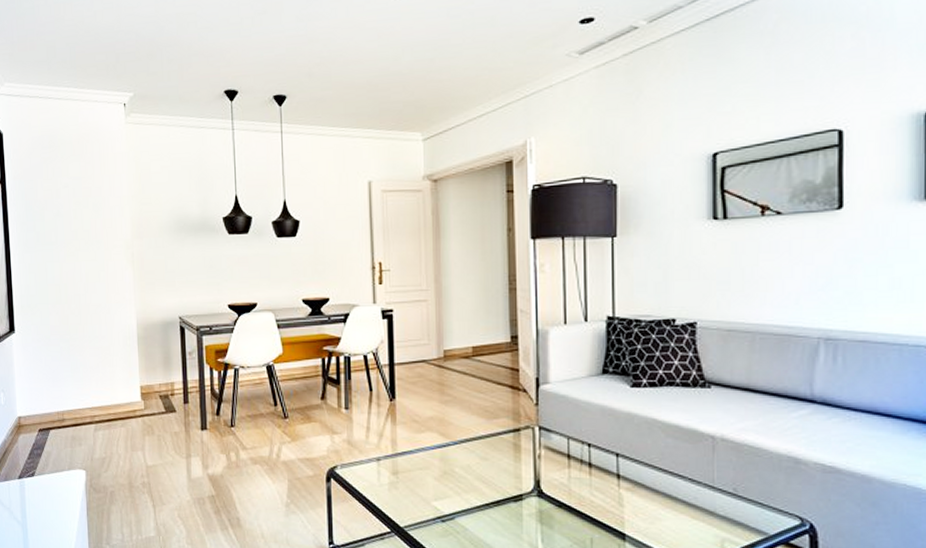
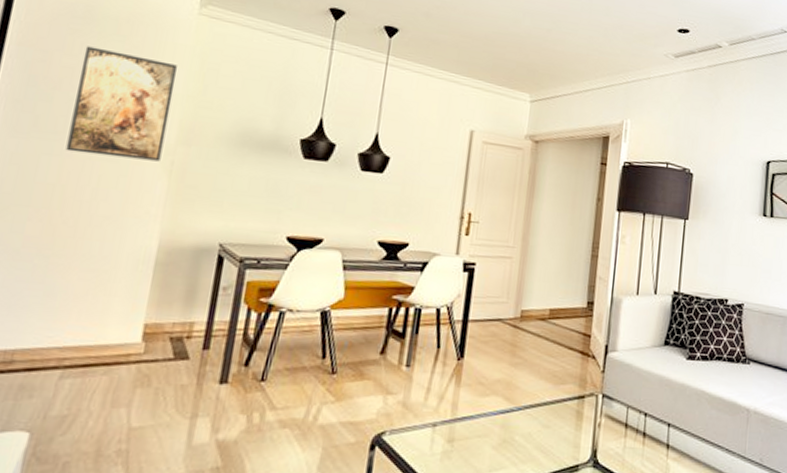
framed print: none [56,169,124,257] -> present [66,46,177,162]

